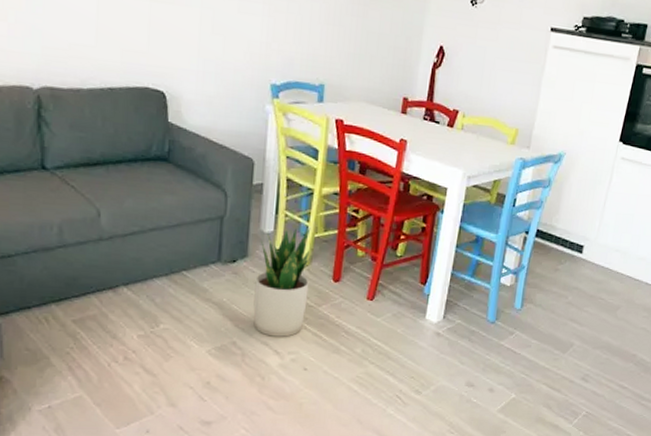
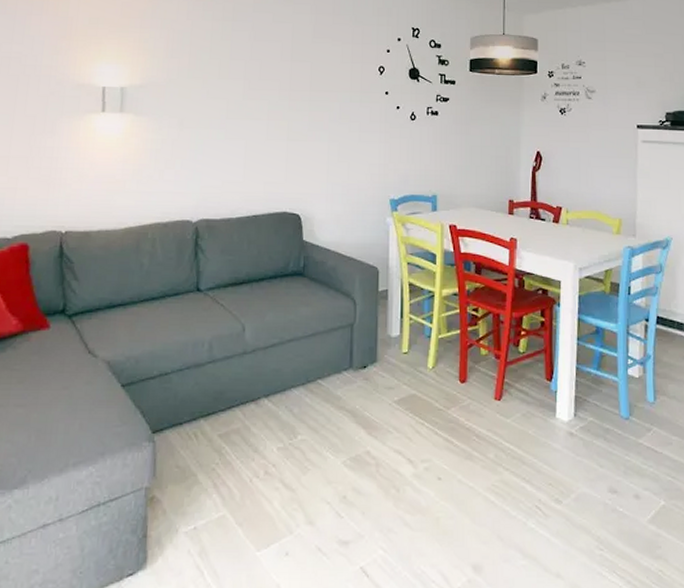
planter: present [253,228,313,337] -> none [385,329,438,444]

